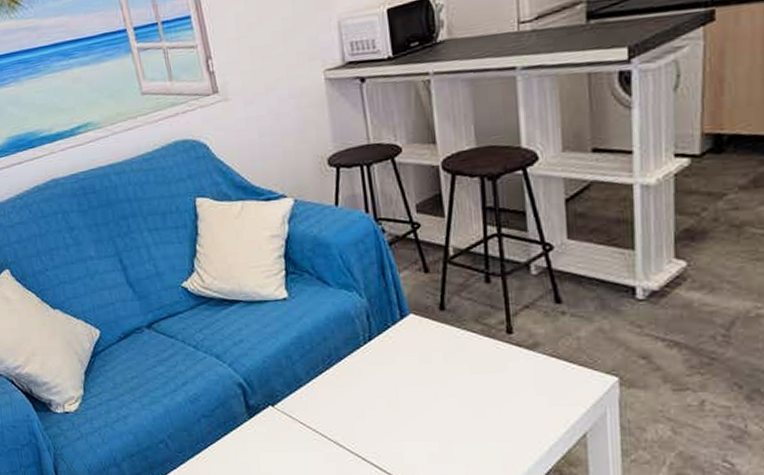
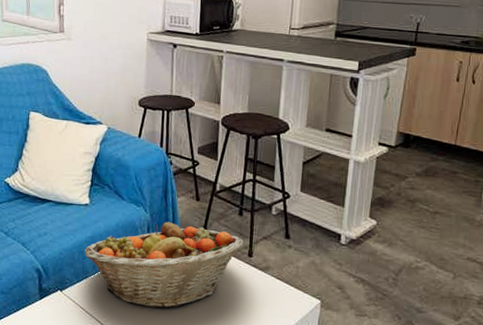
fruit basket: none [293,304,498,412] -> present [85,221,244,308]

